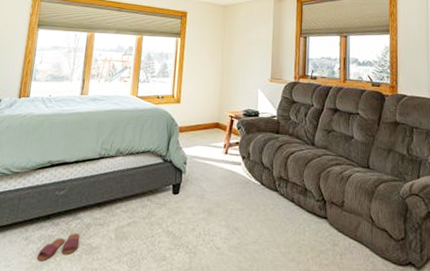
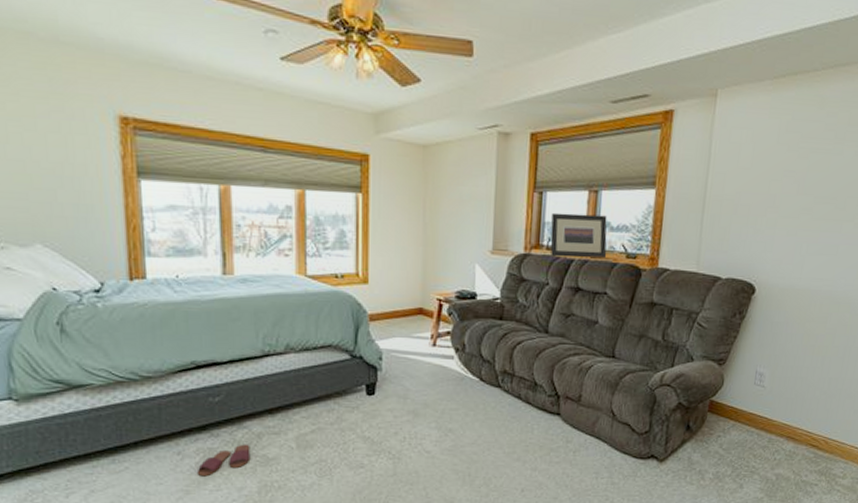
picture frame: none [313,51,357,87] -> present [550,212,608,259]

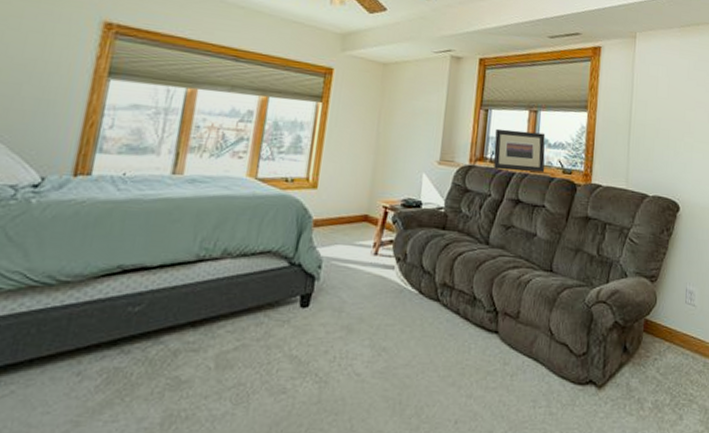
slippers: present [198,444,251,477] -> none [95,363,162,404]

